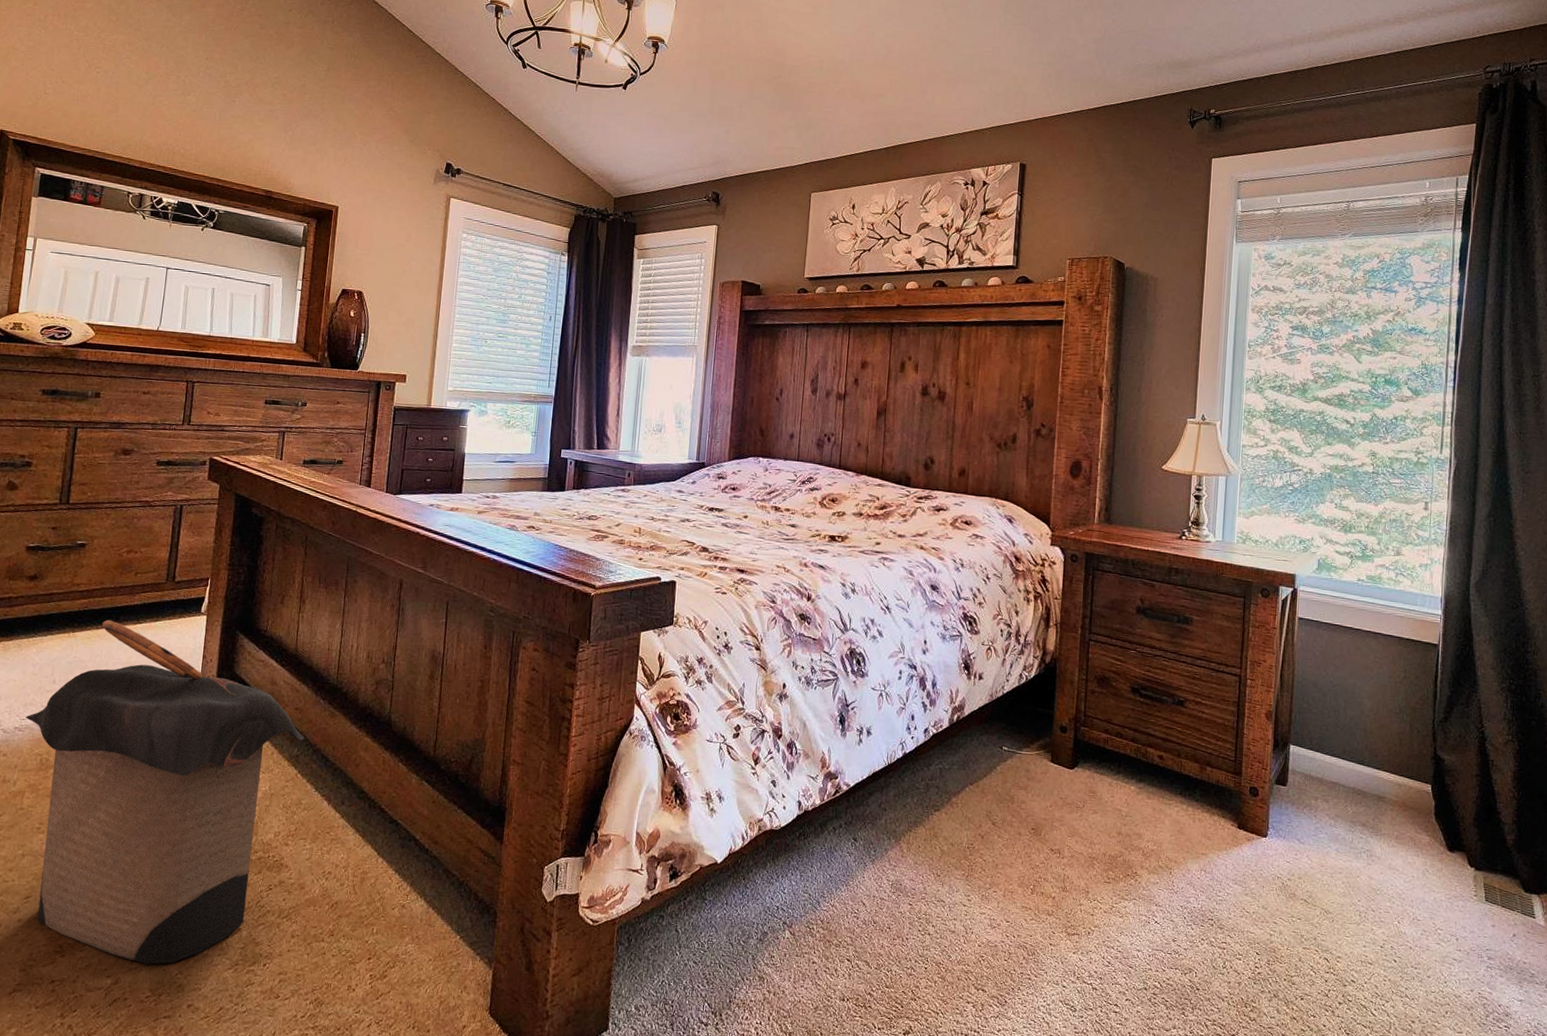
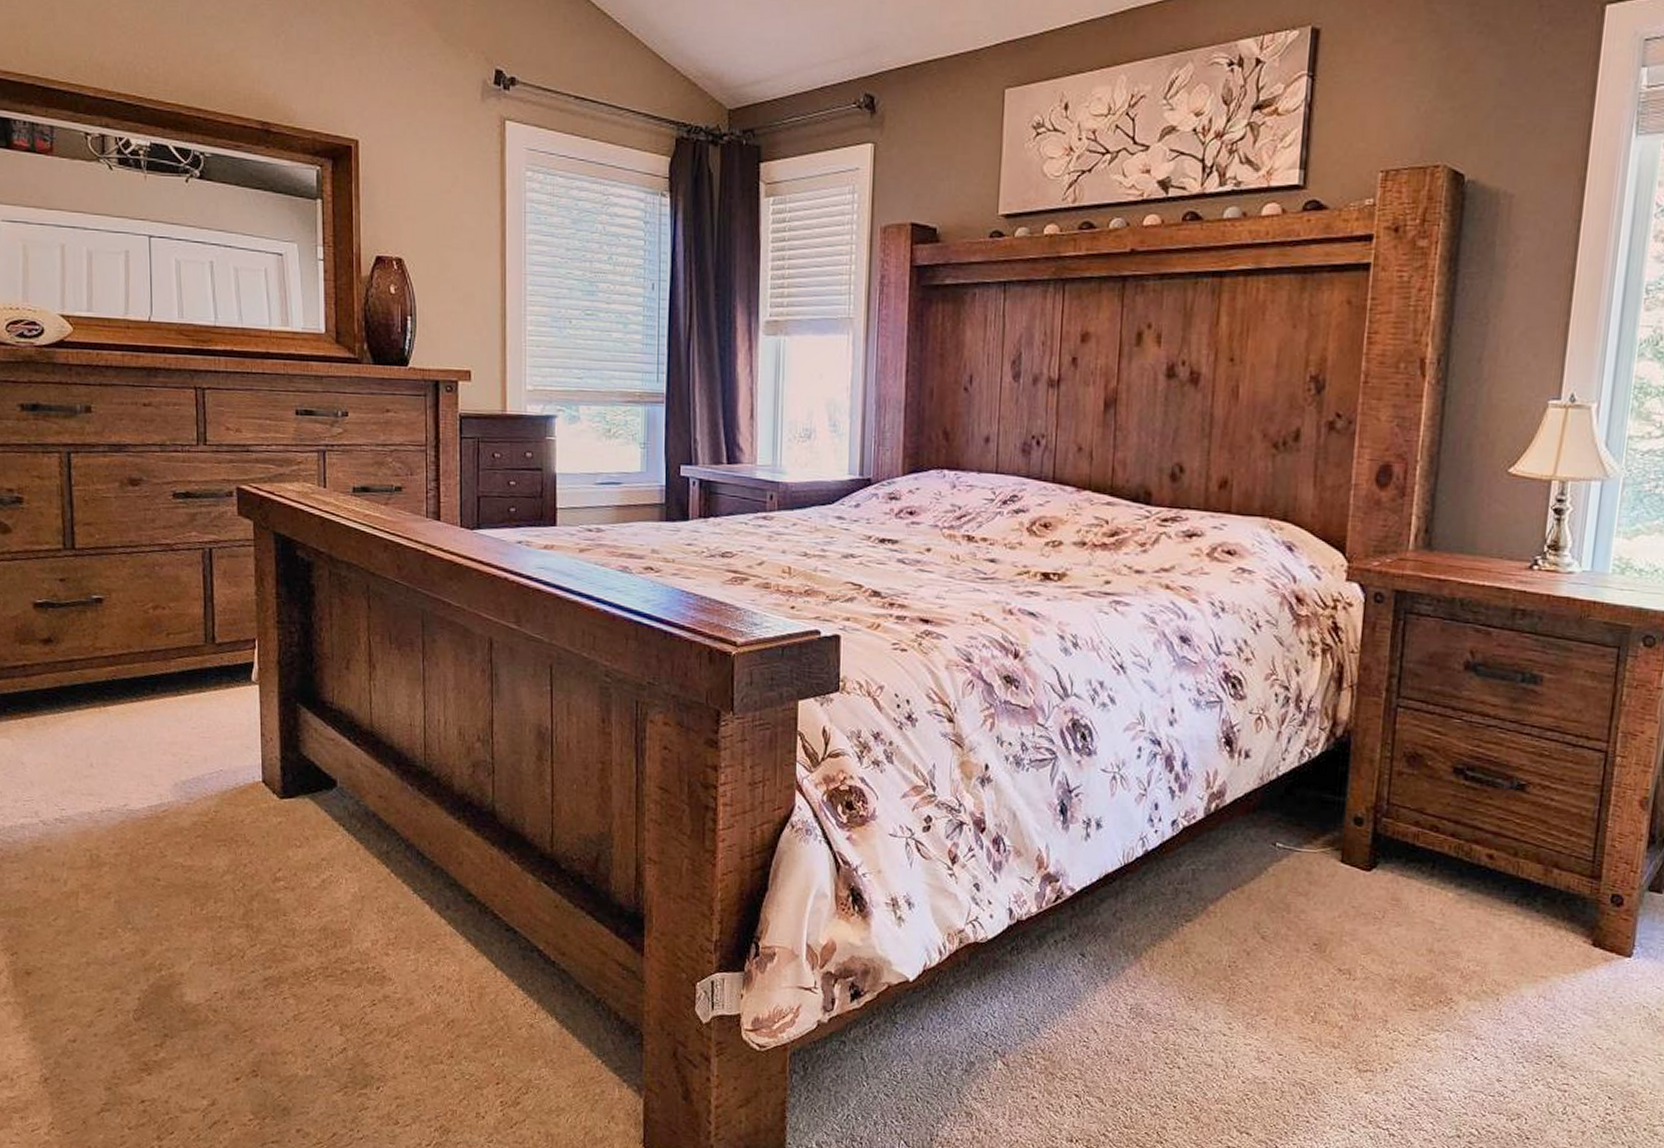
laundry hamper: present [25,619,305,964] -> none [65,691,395,1085]

